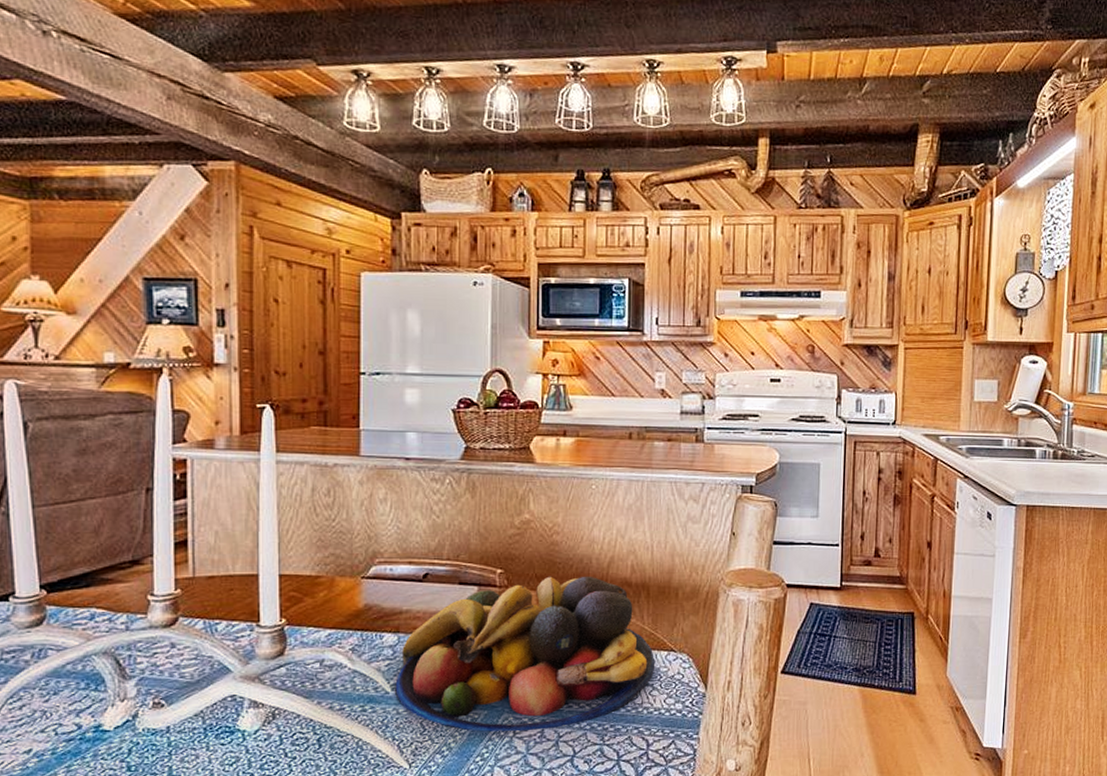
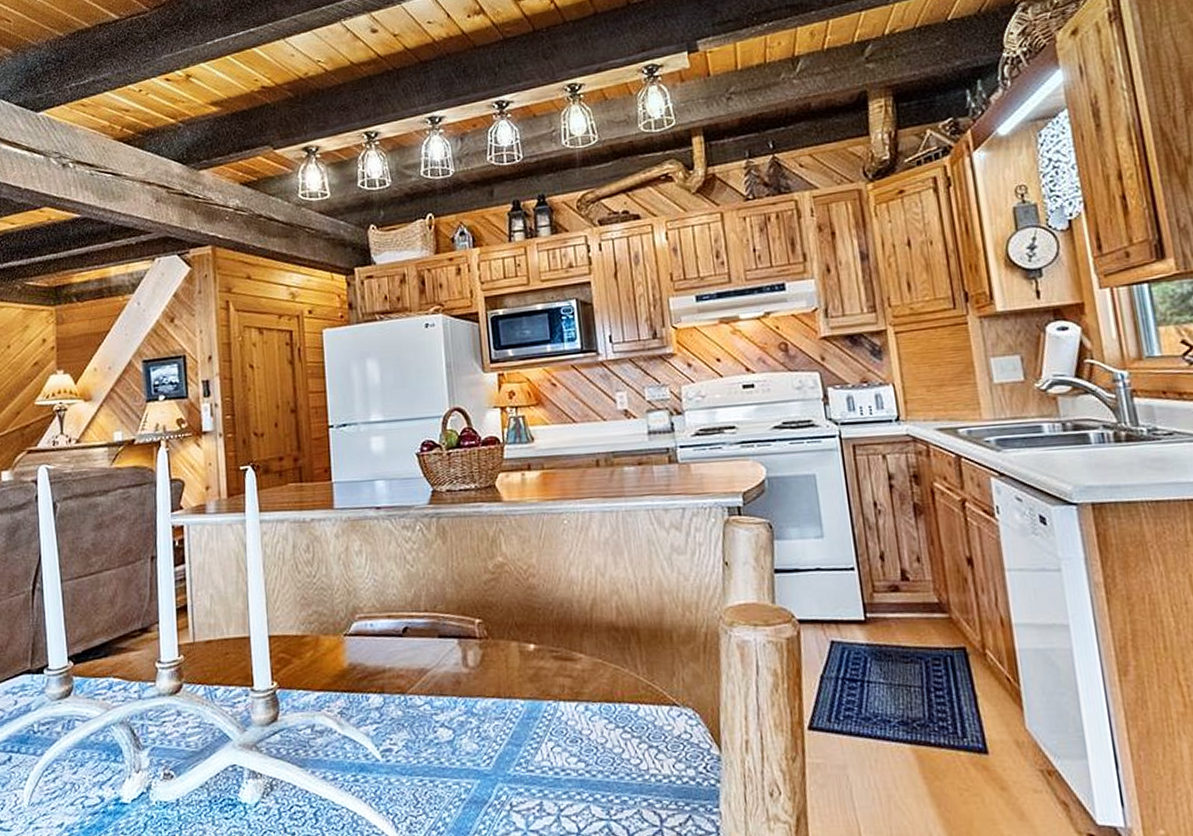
fruit bowl: present [395,576,656,732] -> none [384,621,658,805]

